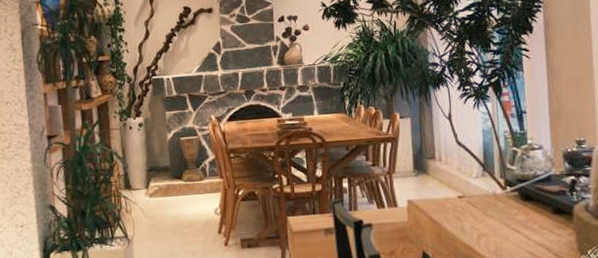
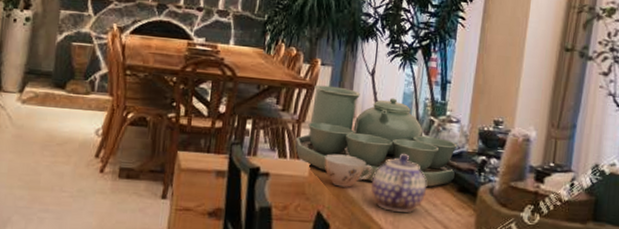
tea set: none [389,135,547,217] -> present [294,85,457,187]
teacup: none [419,196,467,226] -> present [324,154,372,187]
teapot: none [467,186,523,243] -> present [371,154,428,214]

